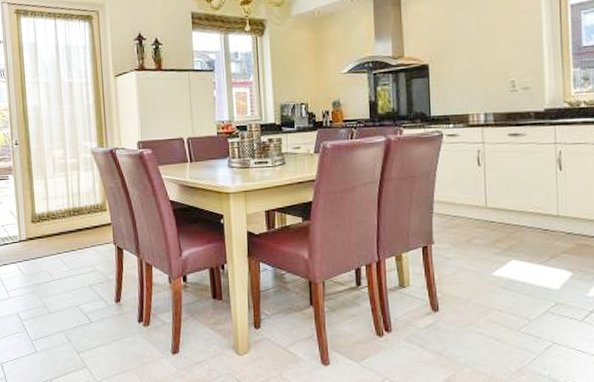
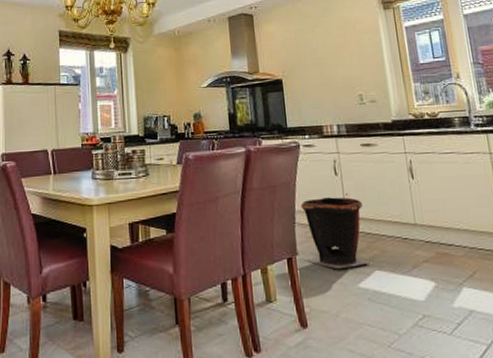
waste bin: none [439,183,507,258] -> present [300,192,371,270]

